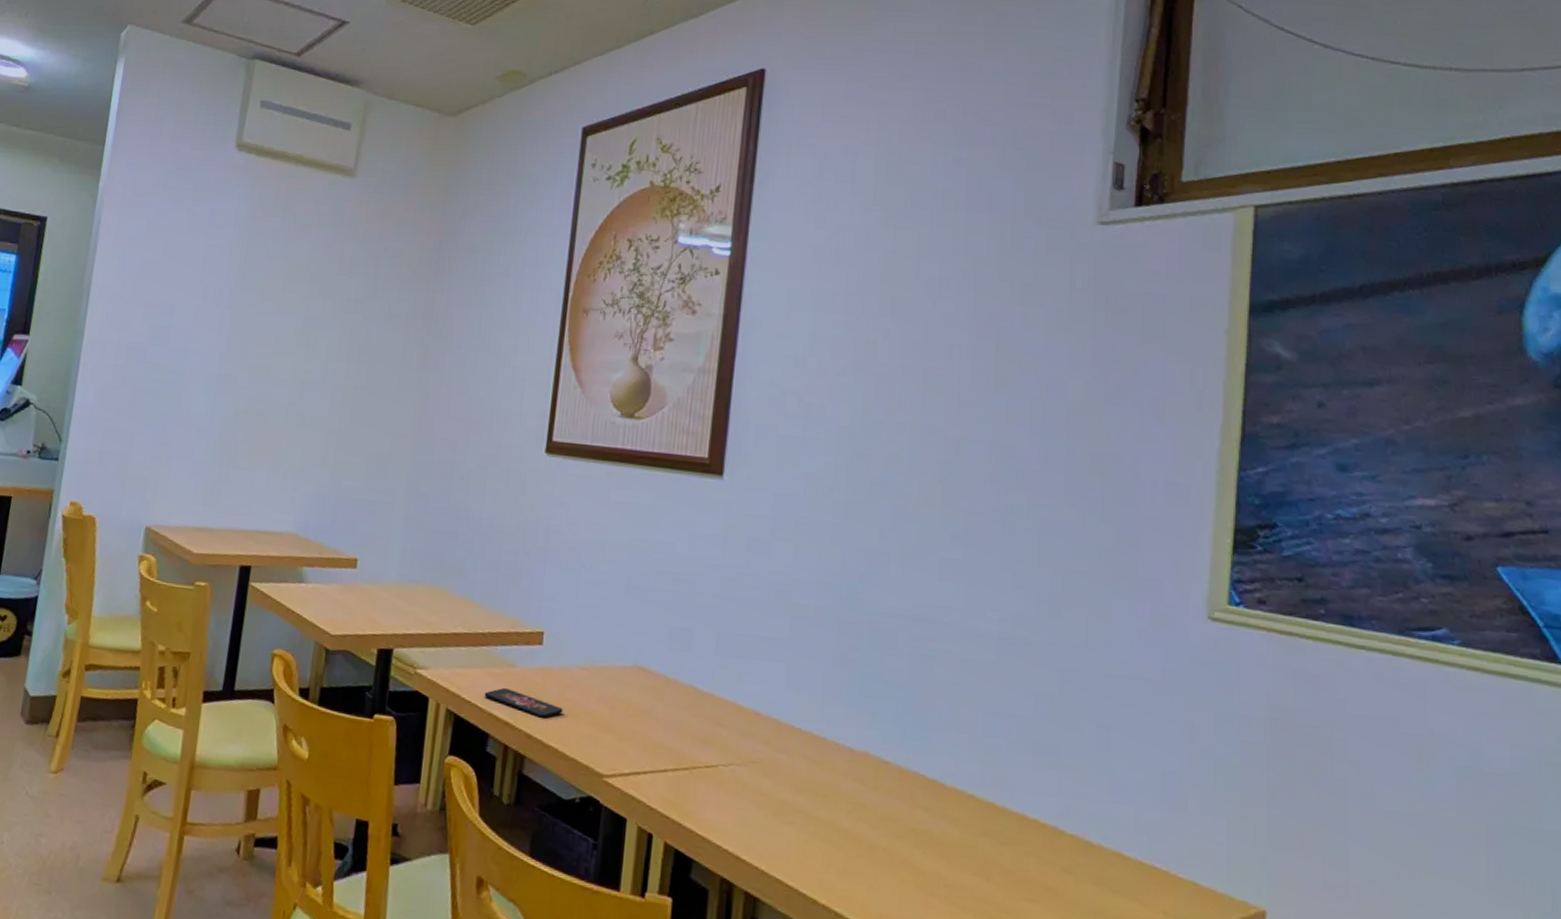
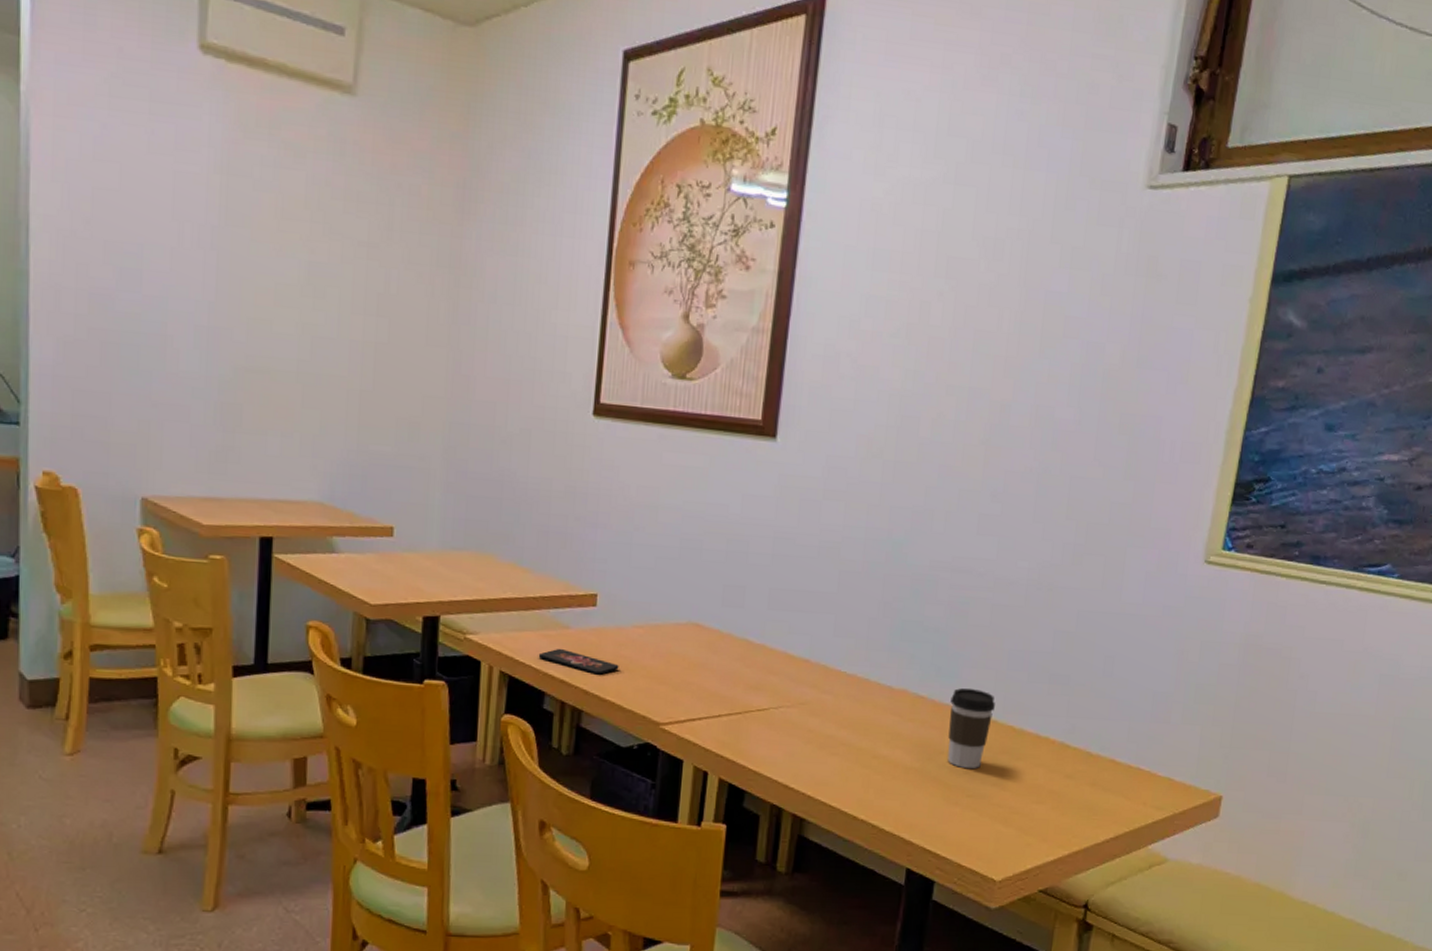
coffee cup: none [919,754,971,853] -> present [947,688,995,769]

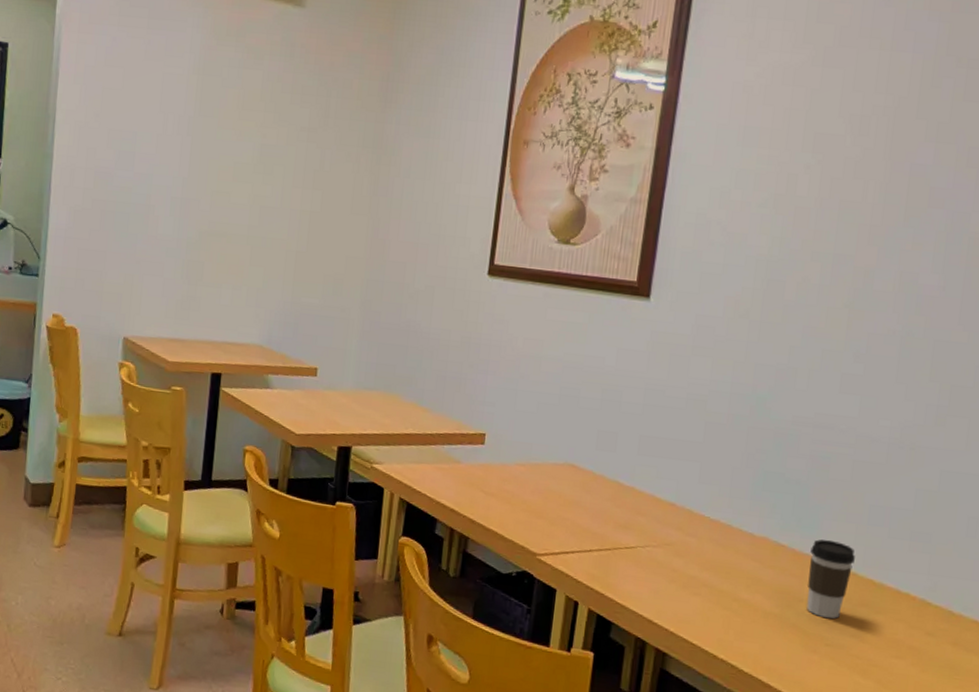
smartphone: present [538,648,619,675] -> none [432,480,502,506]

